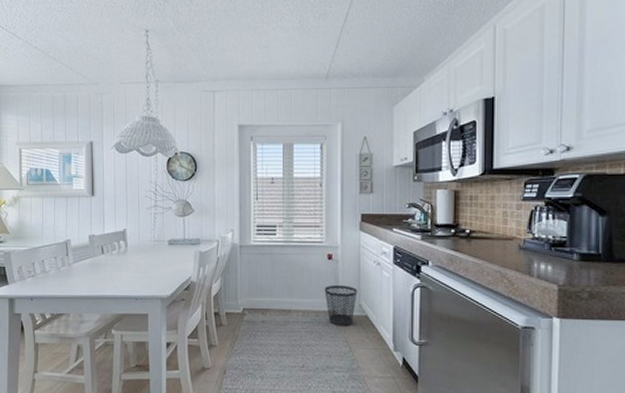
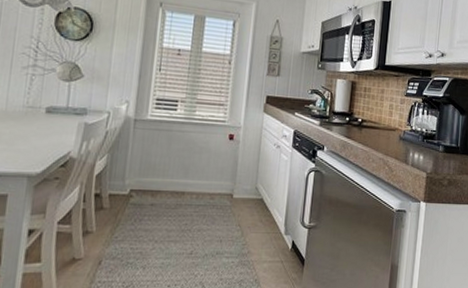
wastebasket: present [324,284,358,325] -> none [222,166,256,209]

